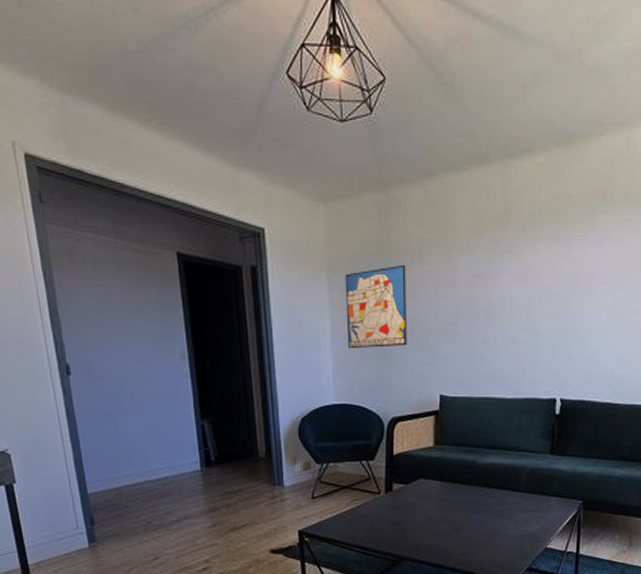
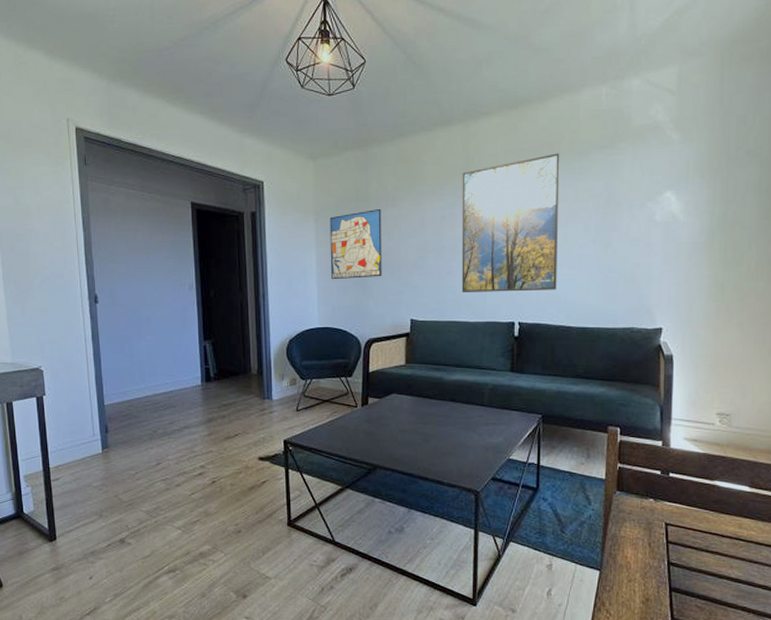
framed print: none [498,201,613,364] -> present [462,153,560,292]

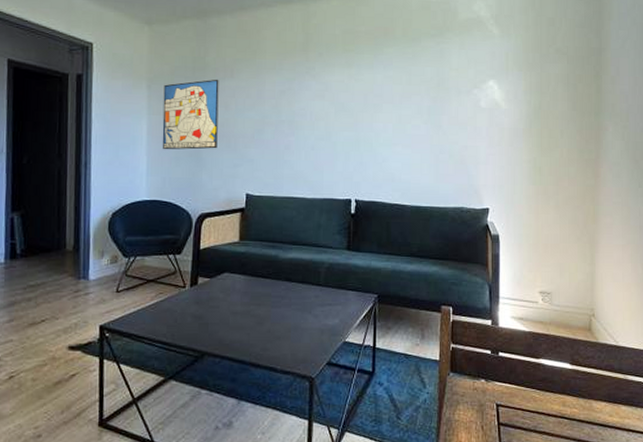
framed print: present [462,153,560,292] -> none [299,38,394,169]

